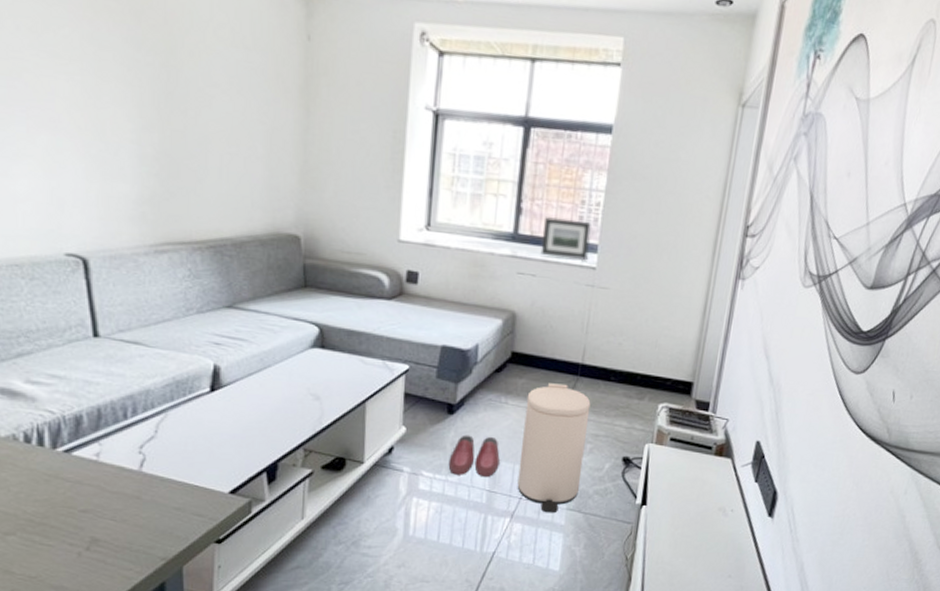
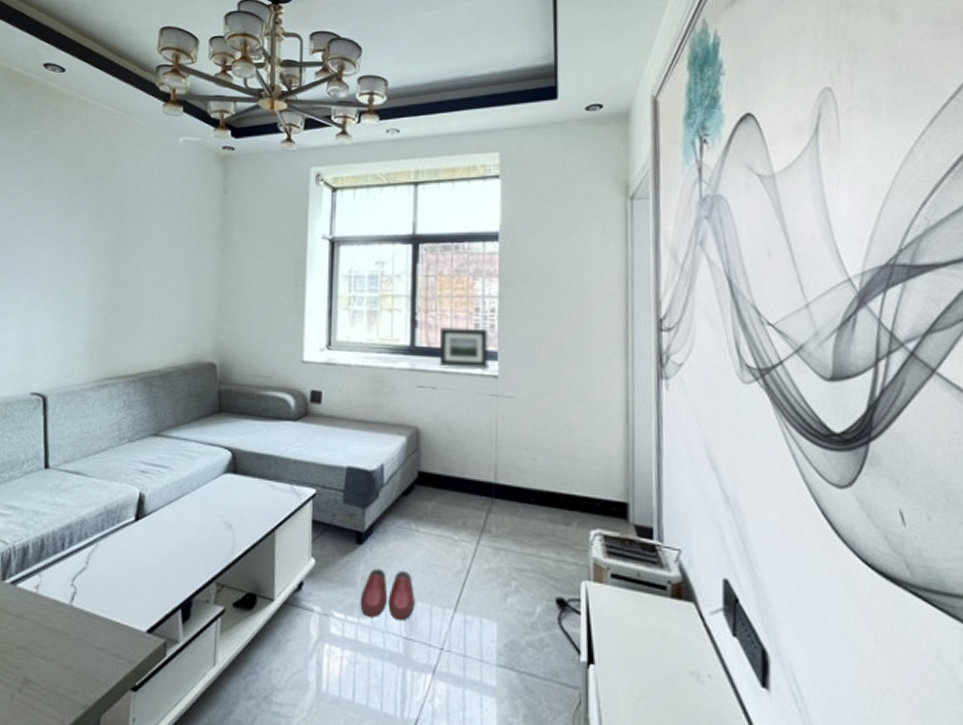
pedal bin: present [517,383,591,514] -> none [437,506,510,671]

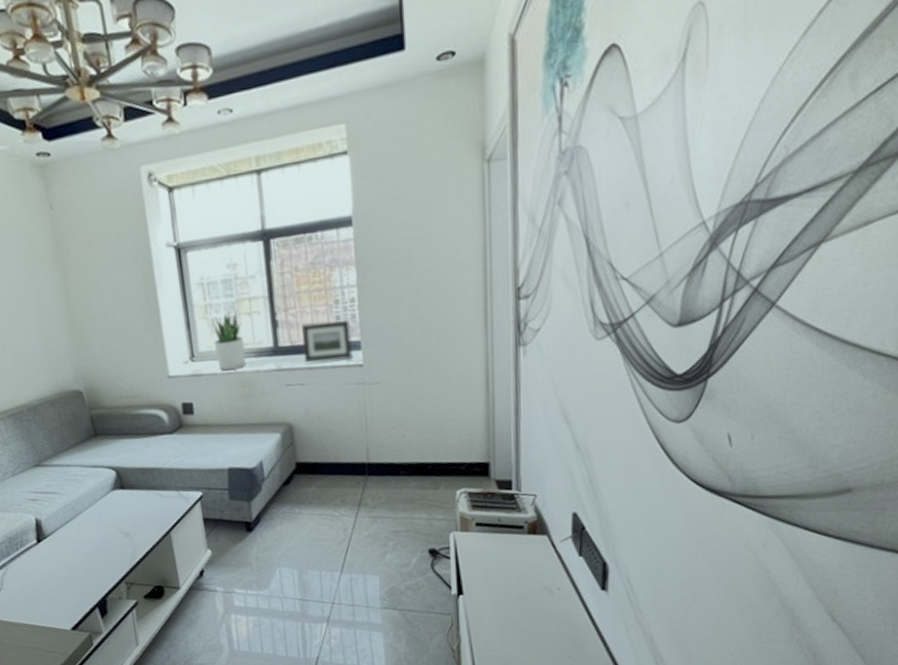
planter: none [352,306,381,364] -> present [212,310,246,371]
slippers: present [360,568,415,620] -> none [256,548,306,589]

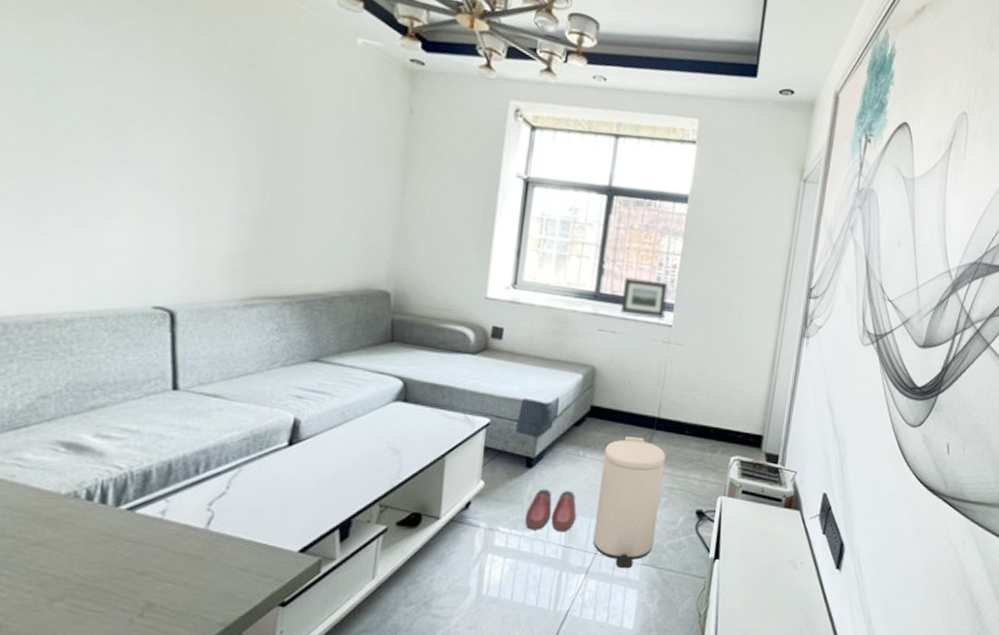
planter: present [212,310,246,371] -> none [538,250,570,306]
slippers: none [256,548,306,589] -> present [525,488,576,531]
pedal bin: none [319,485,390,615] -> present [593,436,666,569]

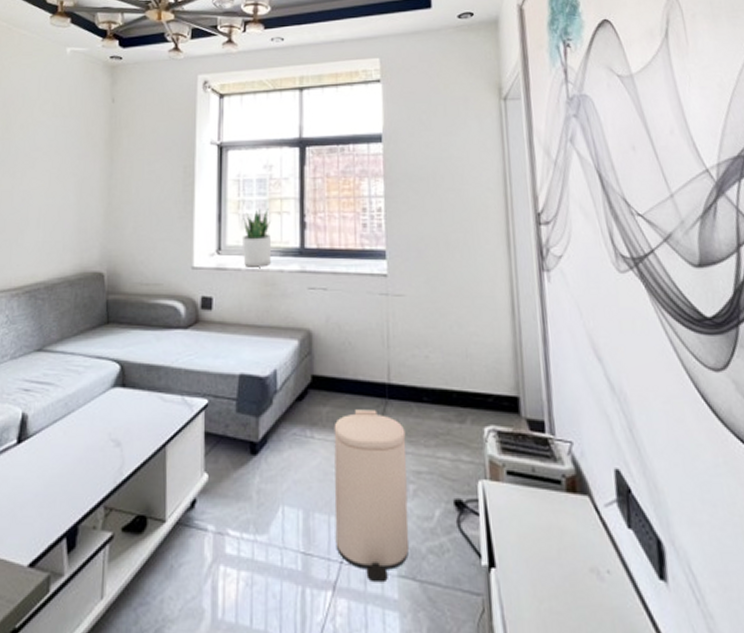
slippers: present [525,488,576,531] -> none [256,480,312,533]
planter: none [538,250,570,306] -> present [241,209,271,267]
picture frame: present [620,277,668,318] -> none [328,228,377,268]

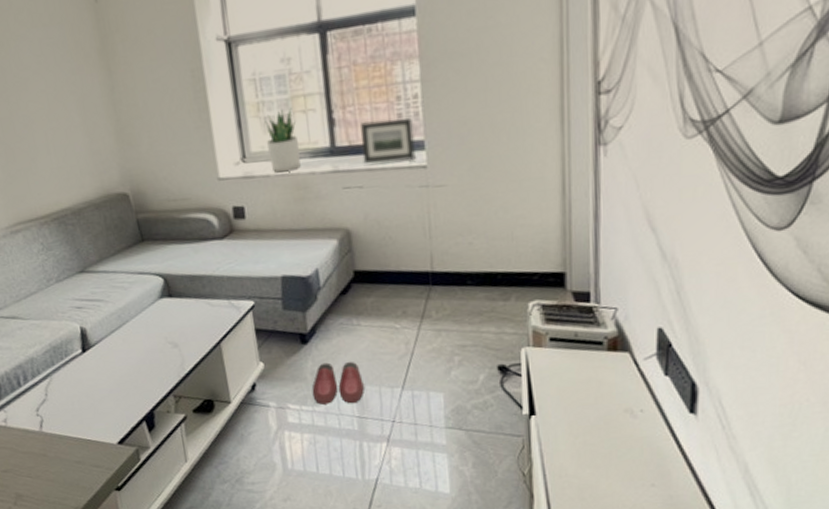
slippers: none [256,480,312,533] -> present [312,362,364,405]
picture frame: none [328,228,377,268] -> present [361,118,416,164]
pedal bin: present [334,409,409,583] -> none [379,296,455,434]

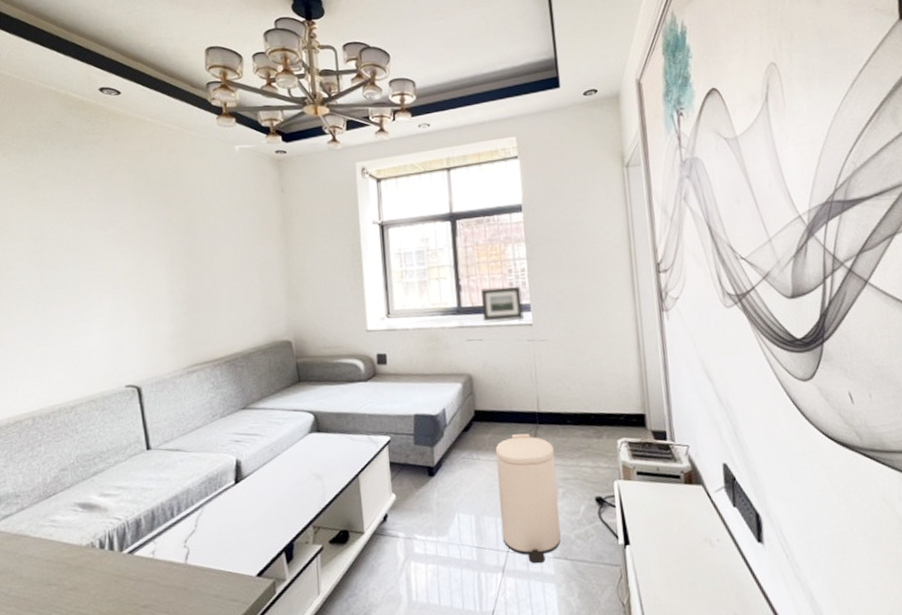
planter: present [265,108,301,173] -> none [406,276,433,327]
slippers: present [312,362,364,405] -> none [436,494,482,535]
pedal bin: none [379,296,455,434] -> present [495,433,561,564]

